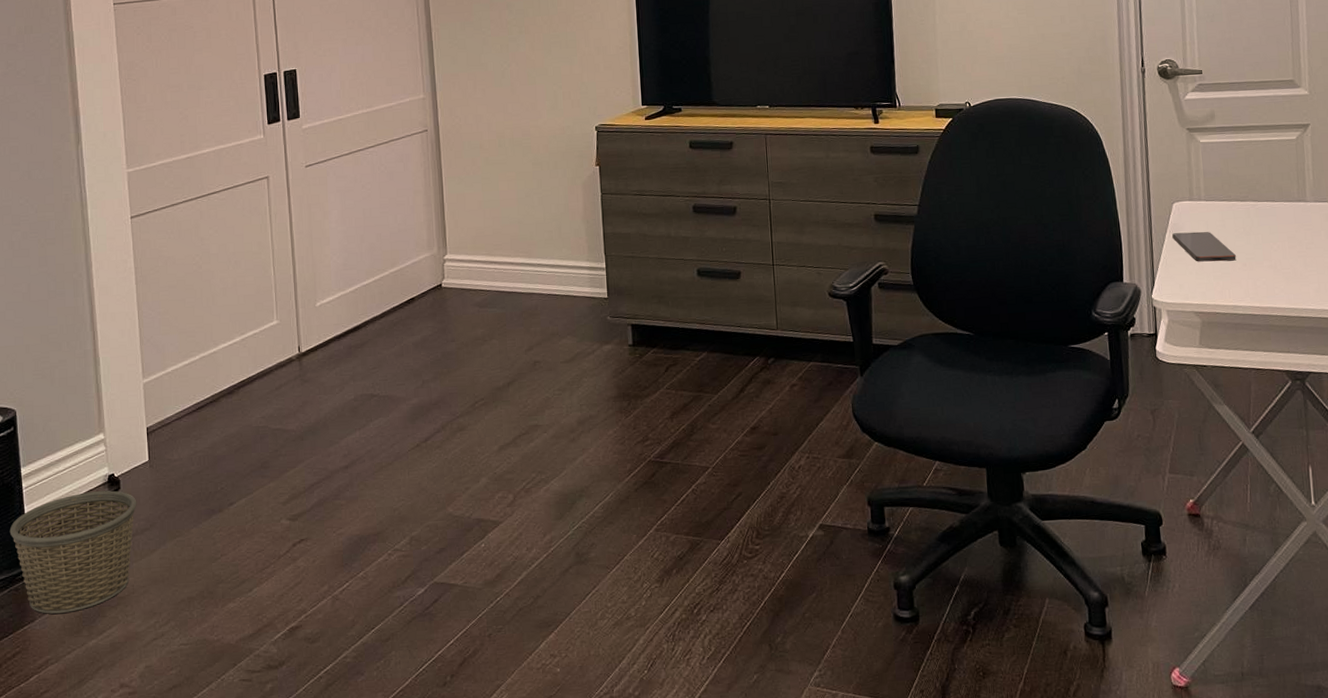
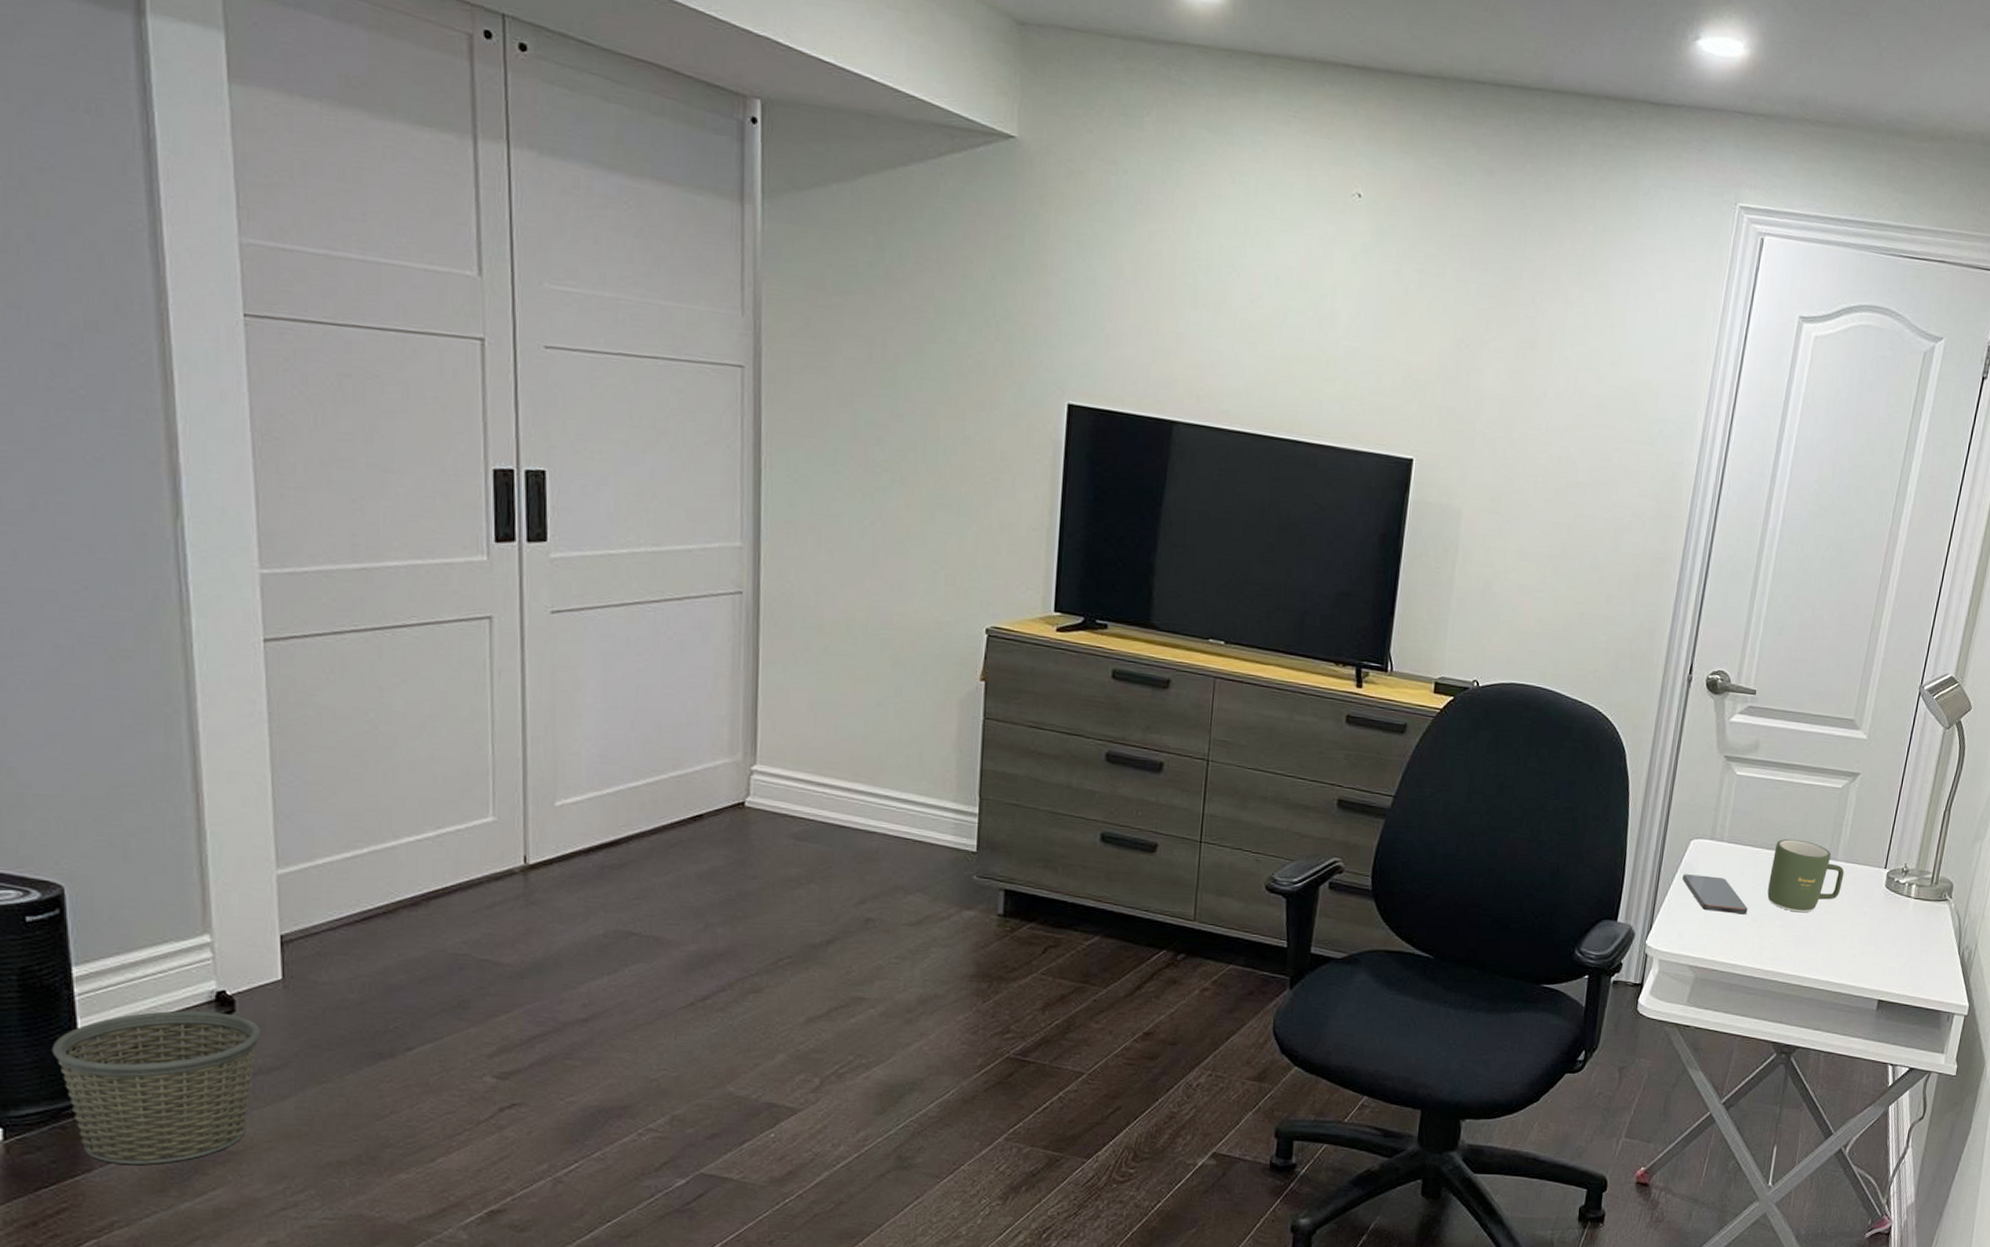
mug: none [1248,189,1317,252] -> present [1767,838,1845,913]

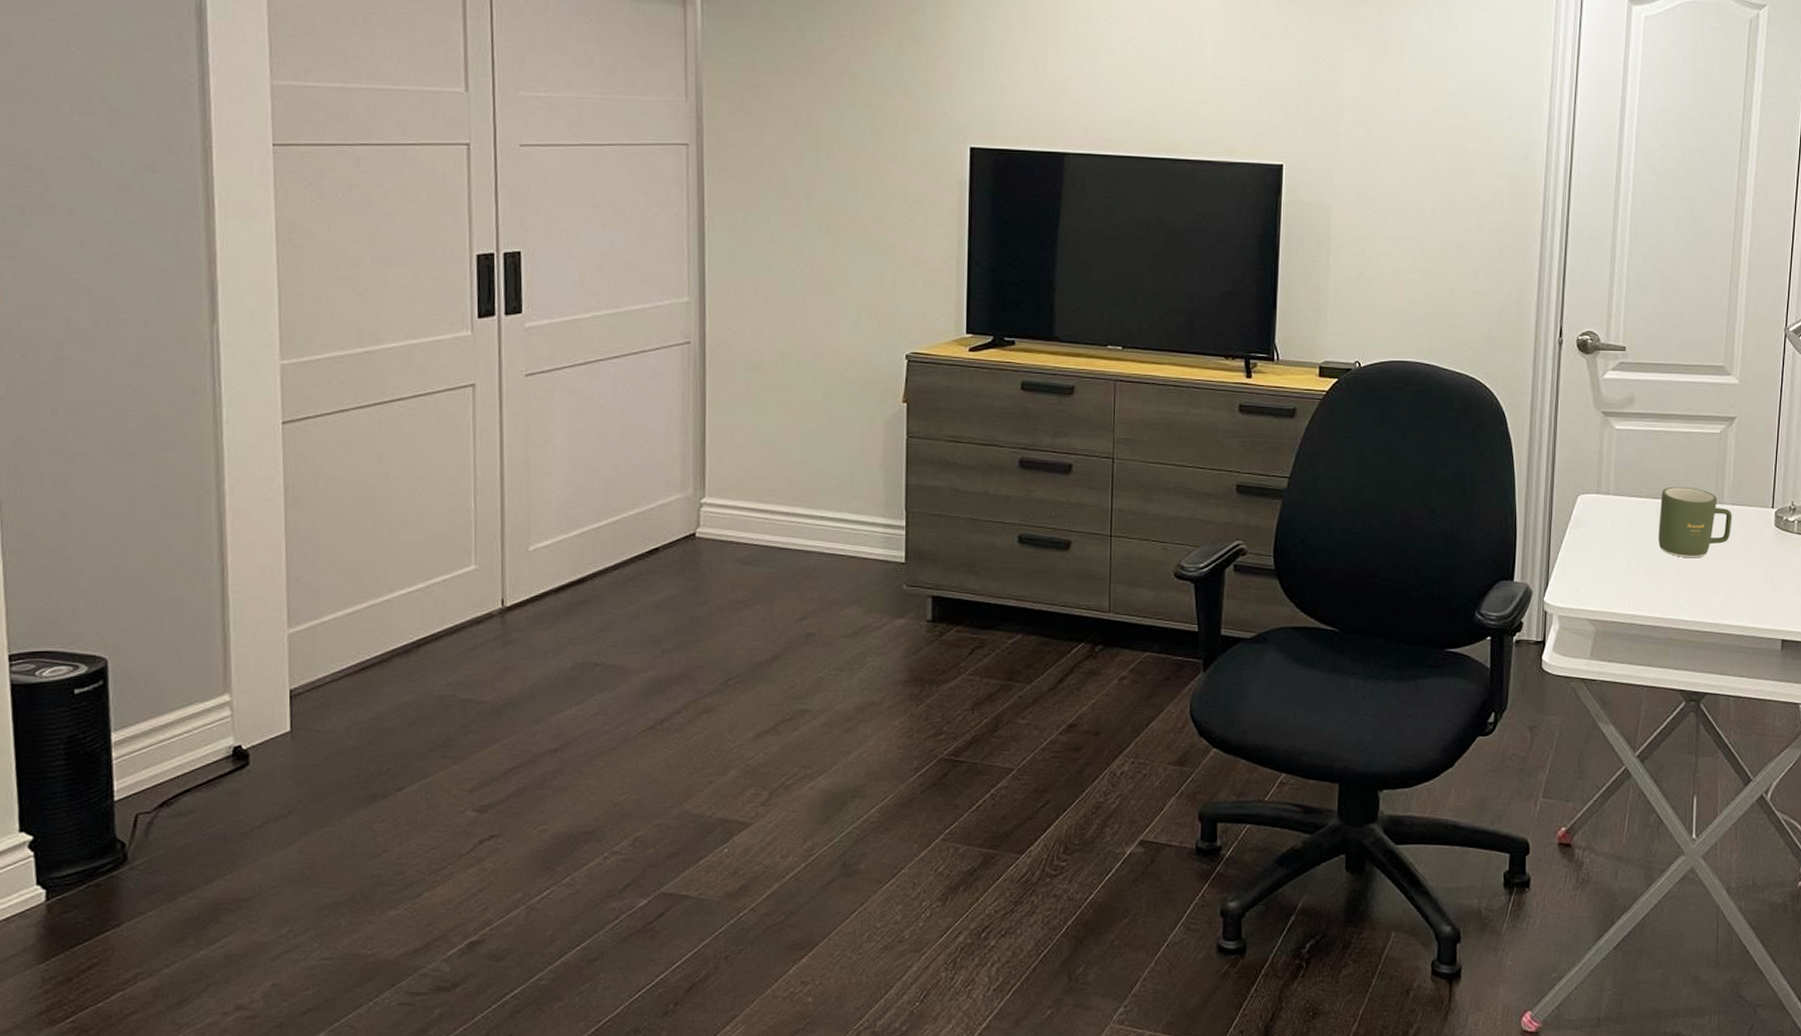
basket: present [51,1010,262,1166] -> none [91,766,271,918]
phone: present [1682,874,1748,915] -> none [1573,529,1641,565]

